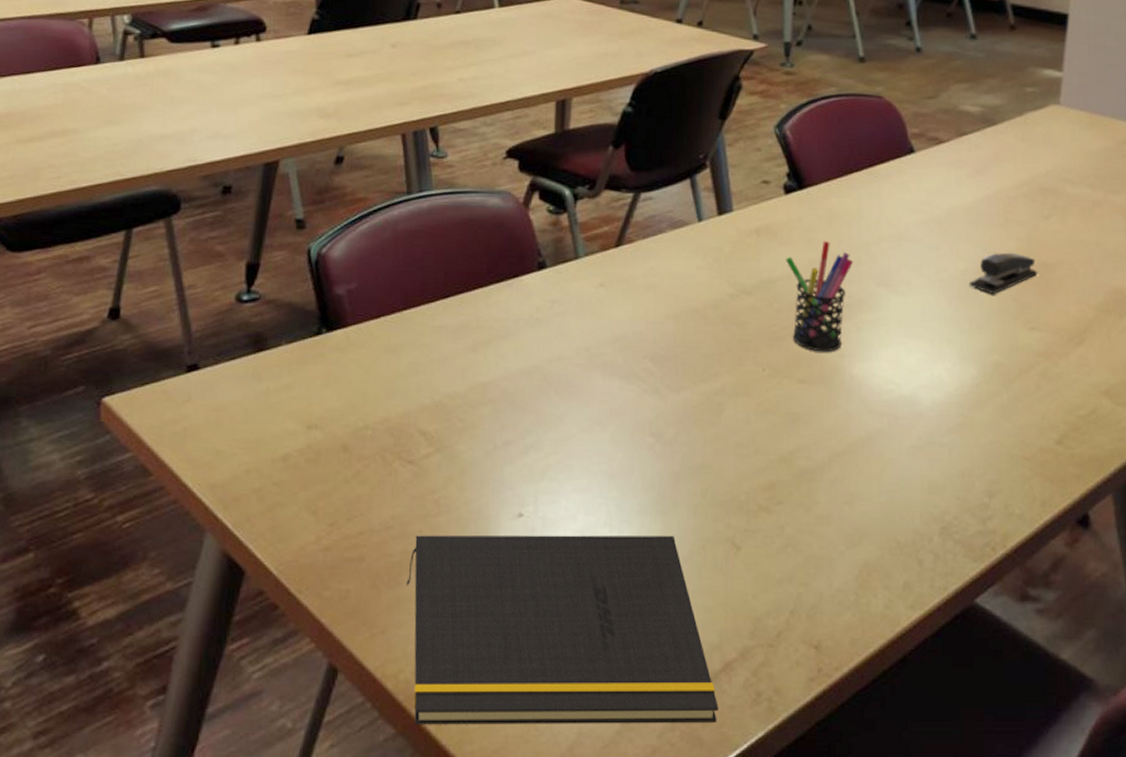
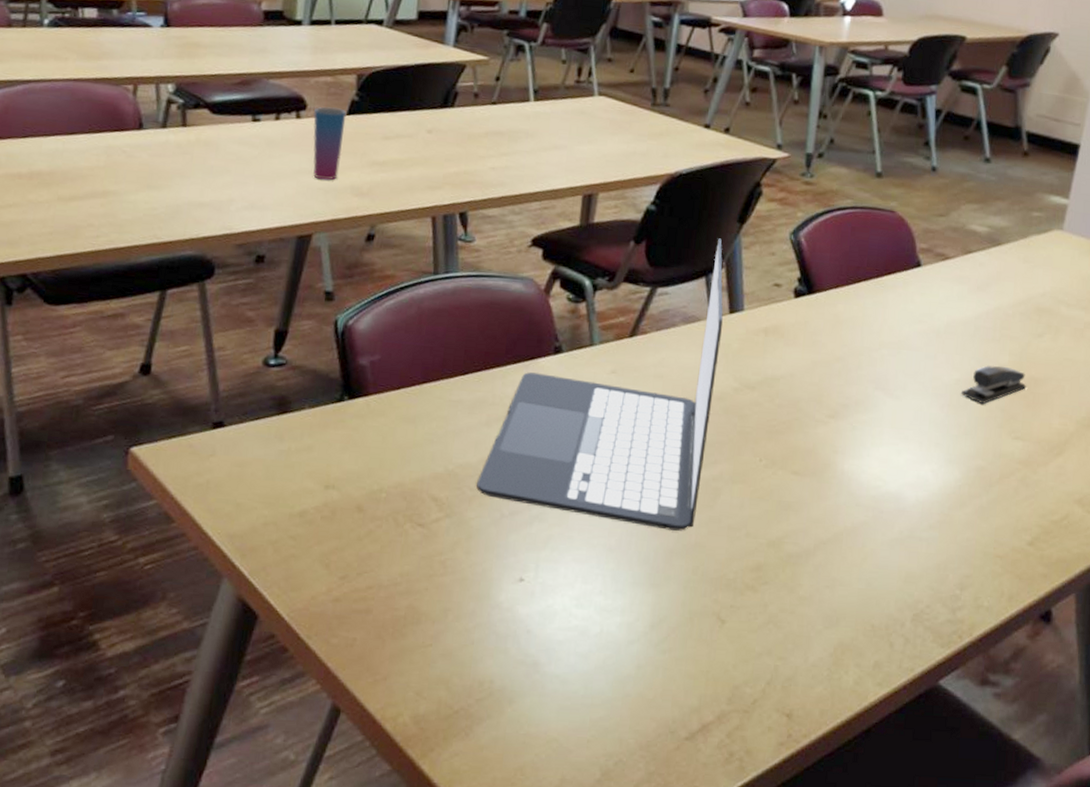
cup: none [274,27,308,103] -> present [313,107,347,181]
notepad: present [406,535,719,725] -> none [409,592,693,777]
laptop: none [466,137,712,452] -> present [476,238,724,531]
pen holder: present [786,241,854,352] -> none [790,344,854,448]

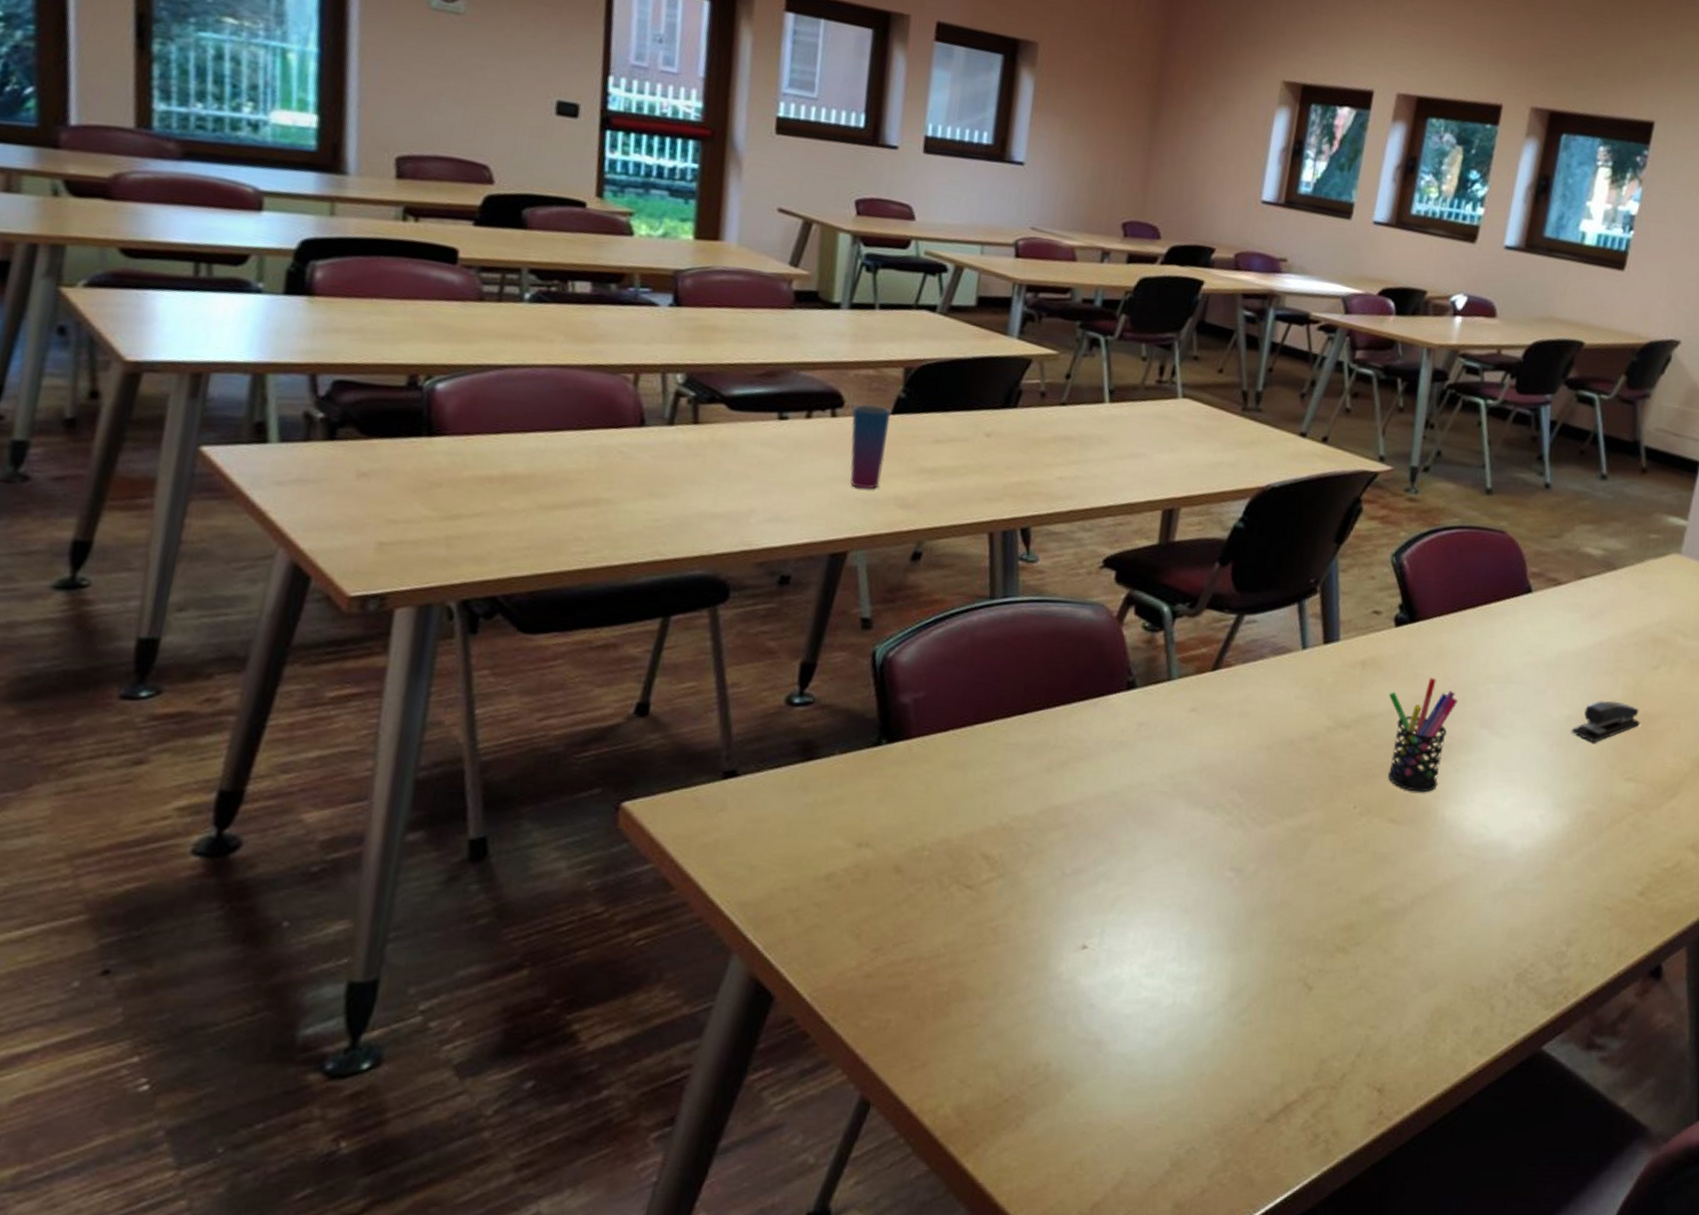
laptop: present [476,238,724,531] -> none [1035,560,1318,888]
pen holder: none [790,344,854,448] -> present [1387,678,1459,793]

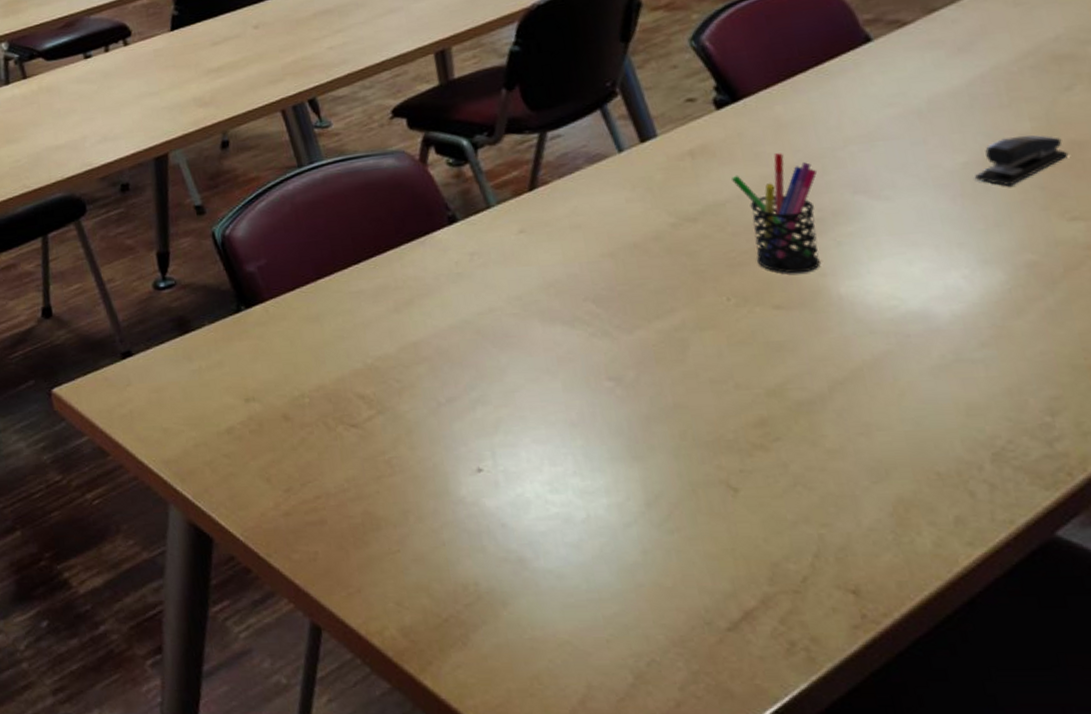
cup: present [850,404,892,490] -> none [139,26,178,99]

